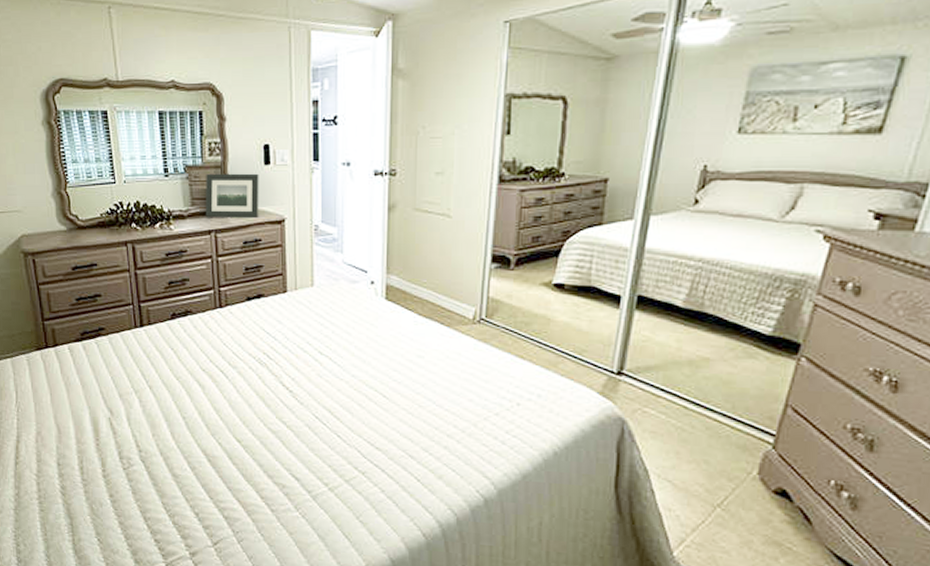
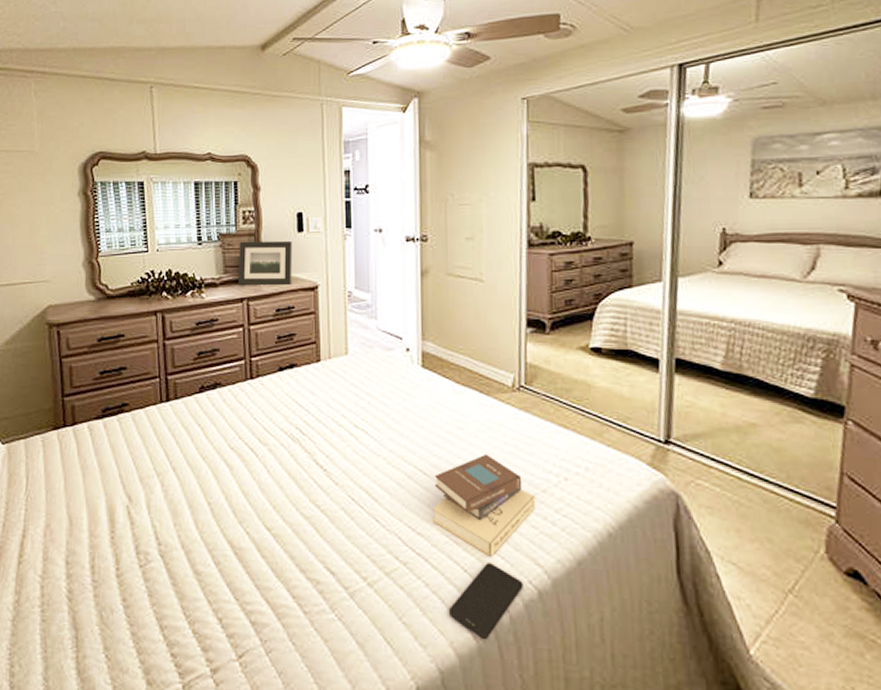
books: none [389,380,488,469] -> present [432,453,536,556]
smartphone: none [401,474,471,537] -> present [448,563,523,640]

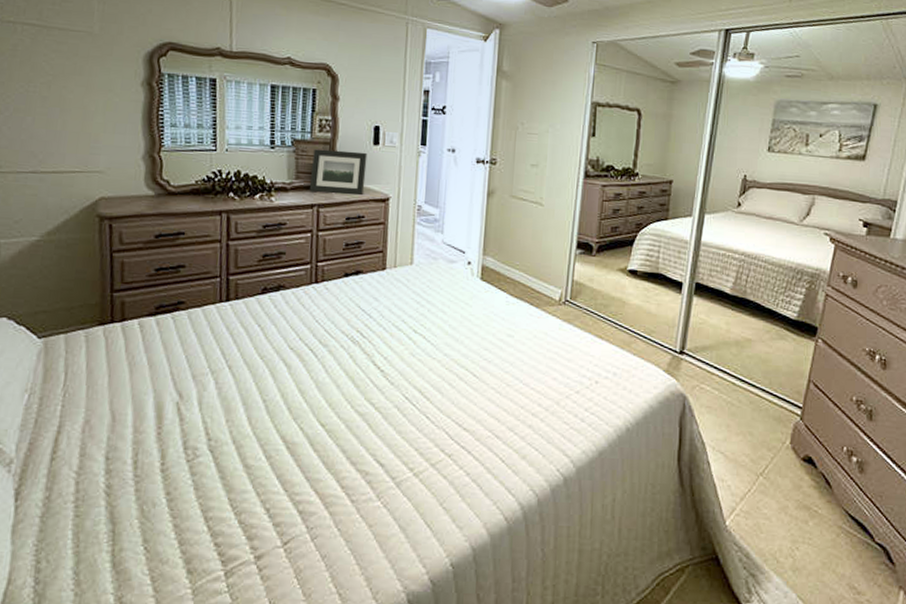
books: present [432,453,536,556] -> none [477,359,570,449]
smartphone: present [448,563,523,640] -> none [484,454,552,521]

